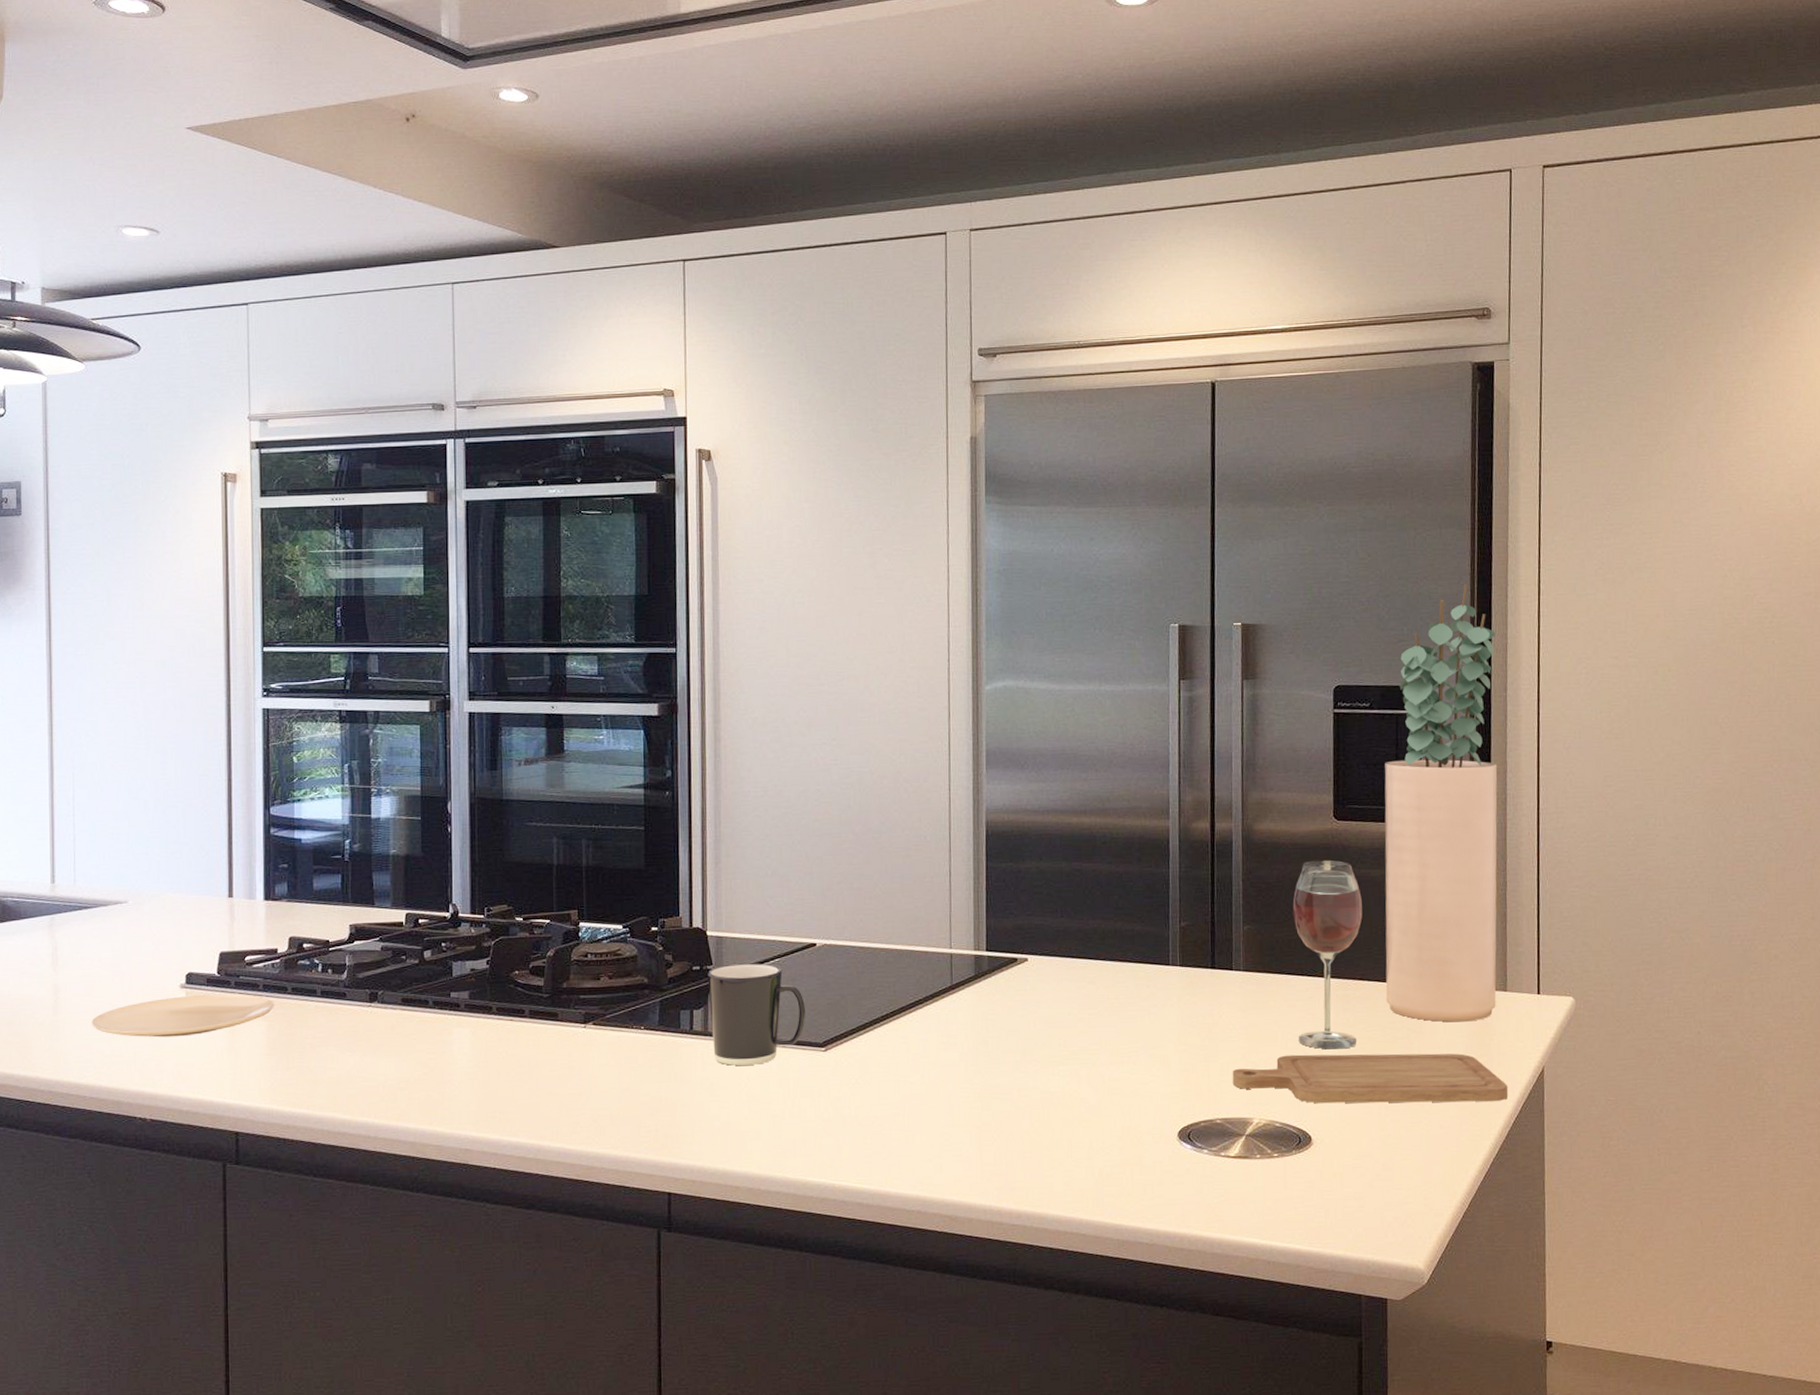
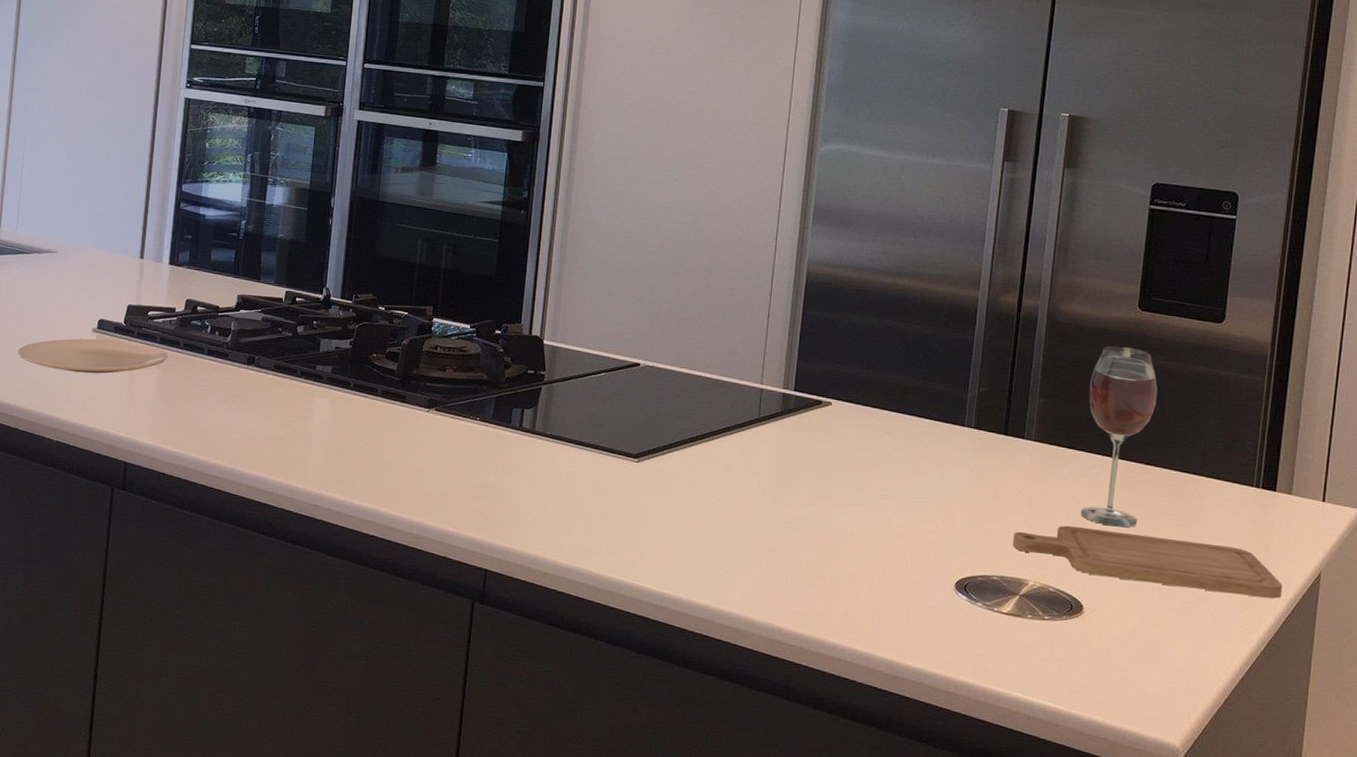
mug: present [707,963,805,1066] -> none [538,372,624,466]
vase: present [1384,583,1498,1022] -> none [1170,99,1319,519]

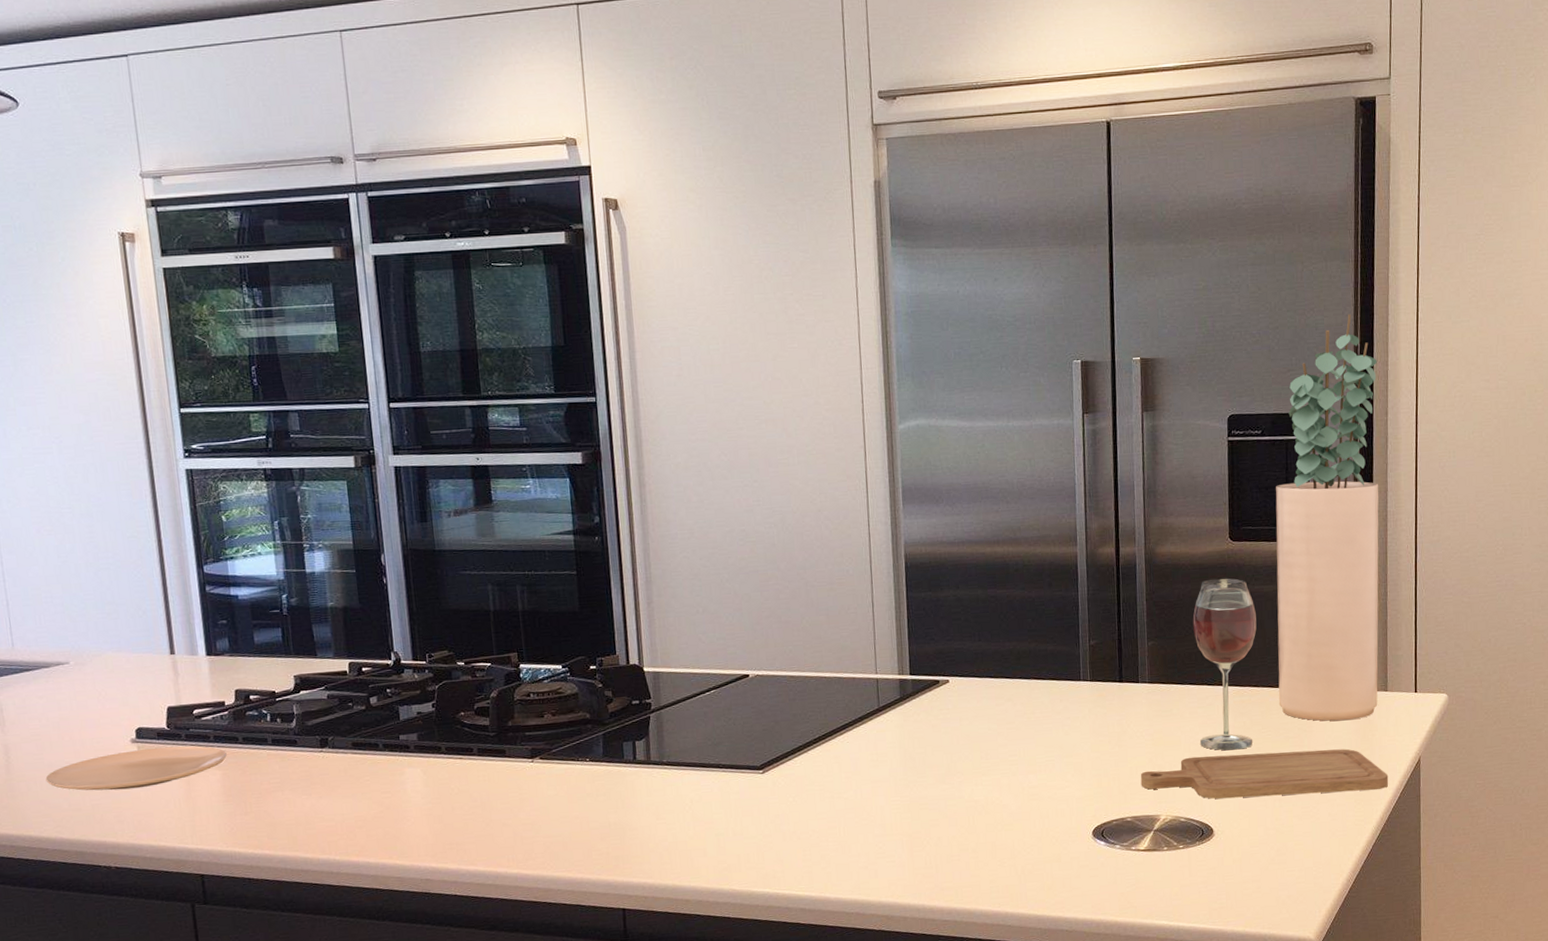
vase: none [1170,99,1319,519] -> present [1275,314,1379,721]

